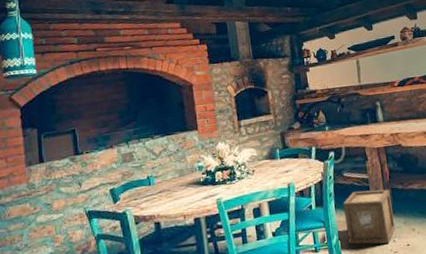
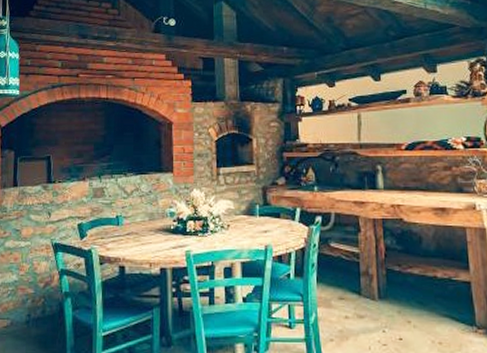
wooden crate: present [342,189,396,245] -> none [326,266,387,334]

